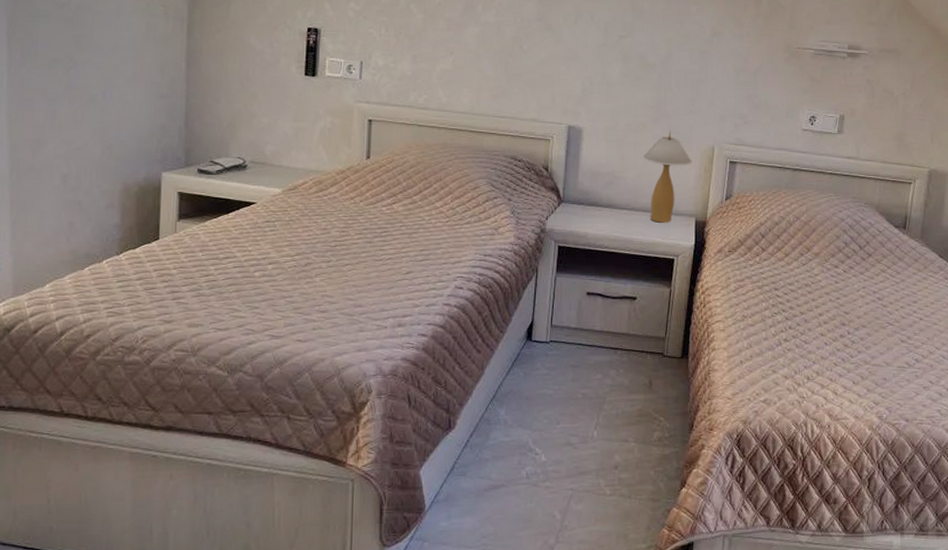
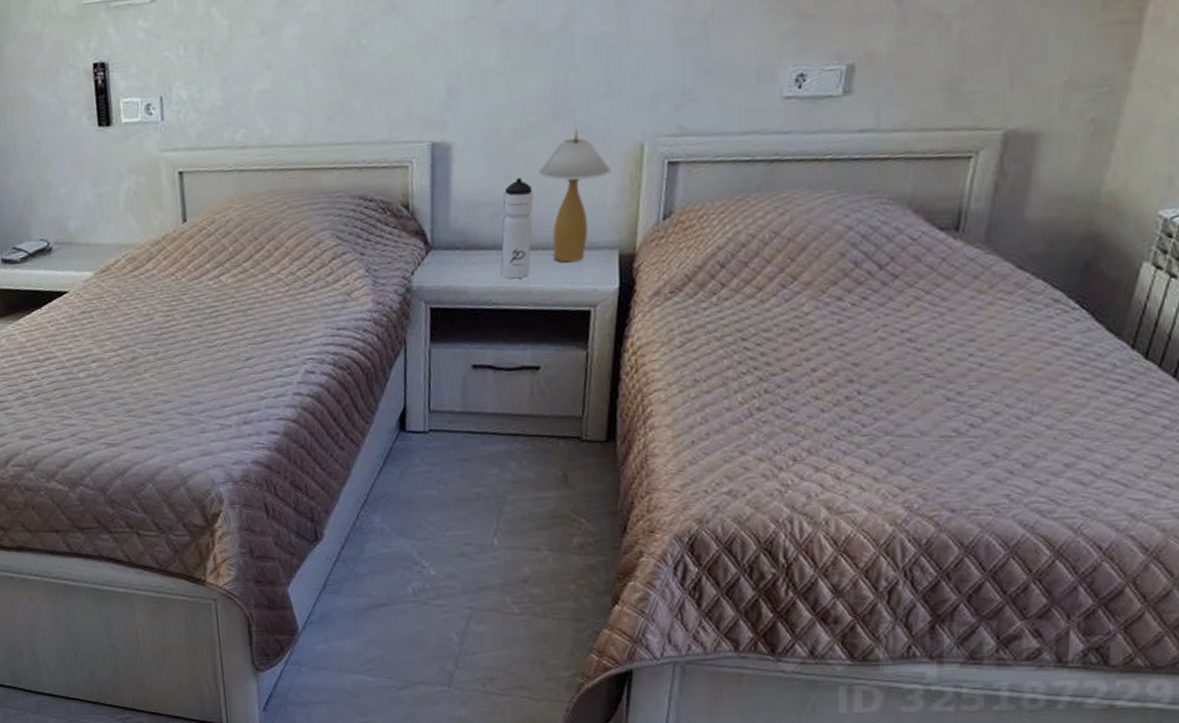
water bottle: none [612,158,638,231] -> present [500,177,533,279]

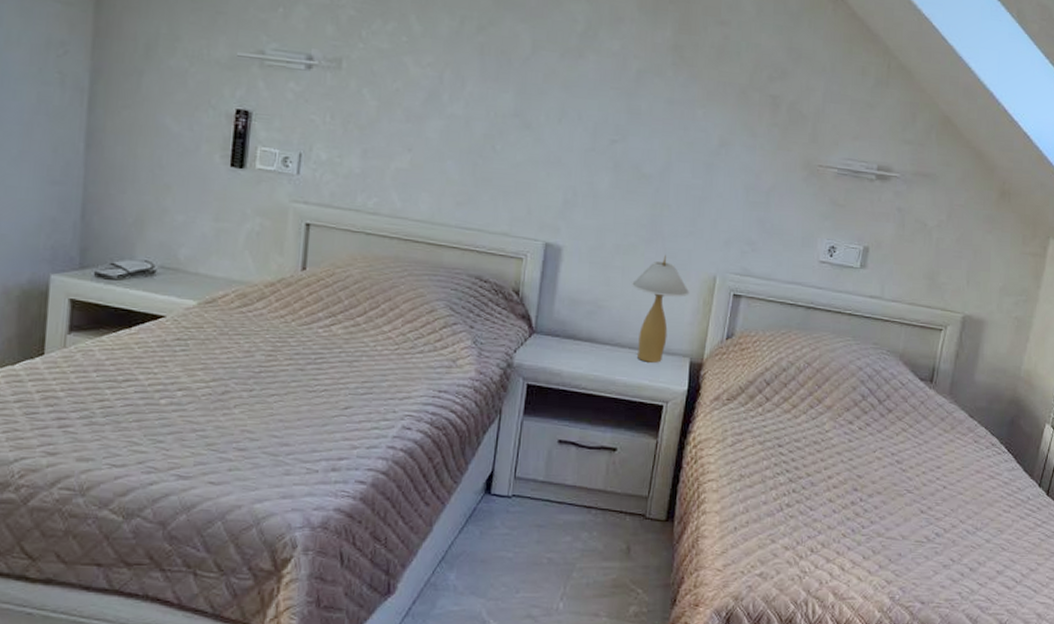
water bottle: present [500,177,533,279] -> none [592,285,626,370]

